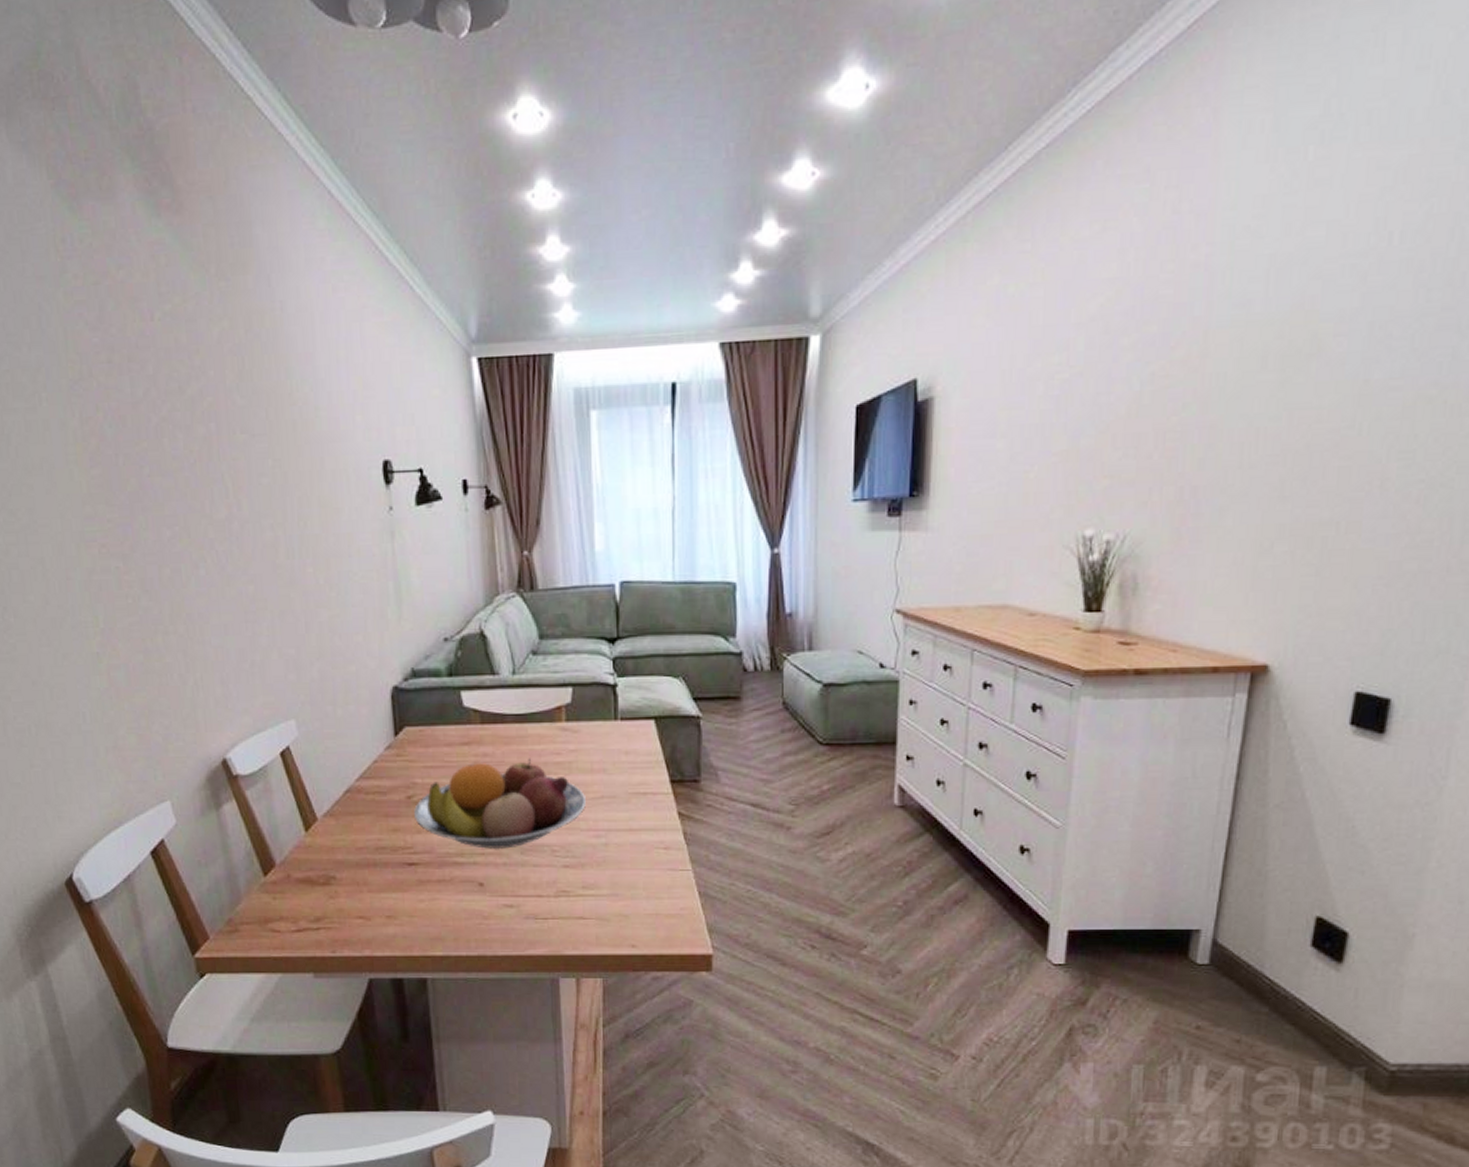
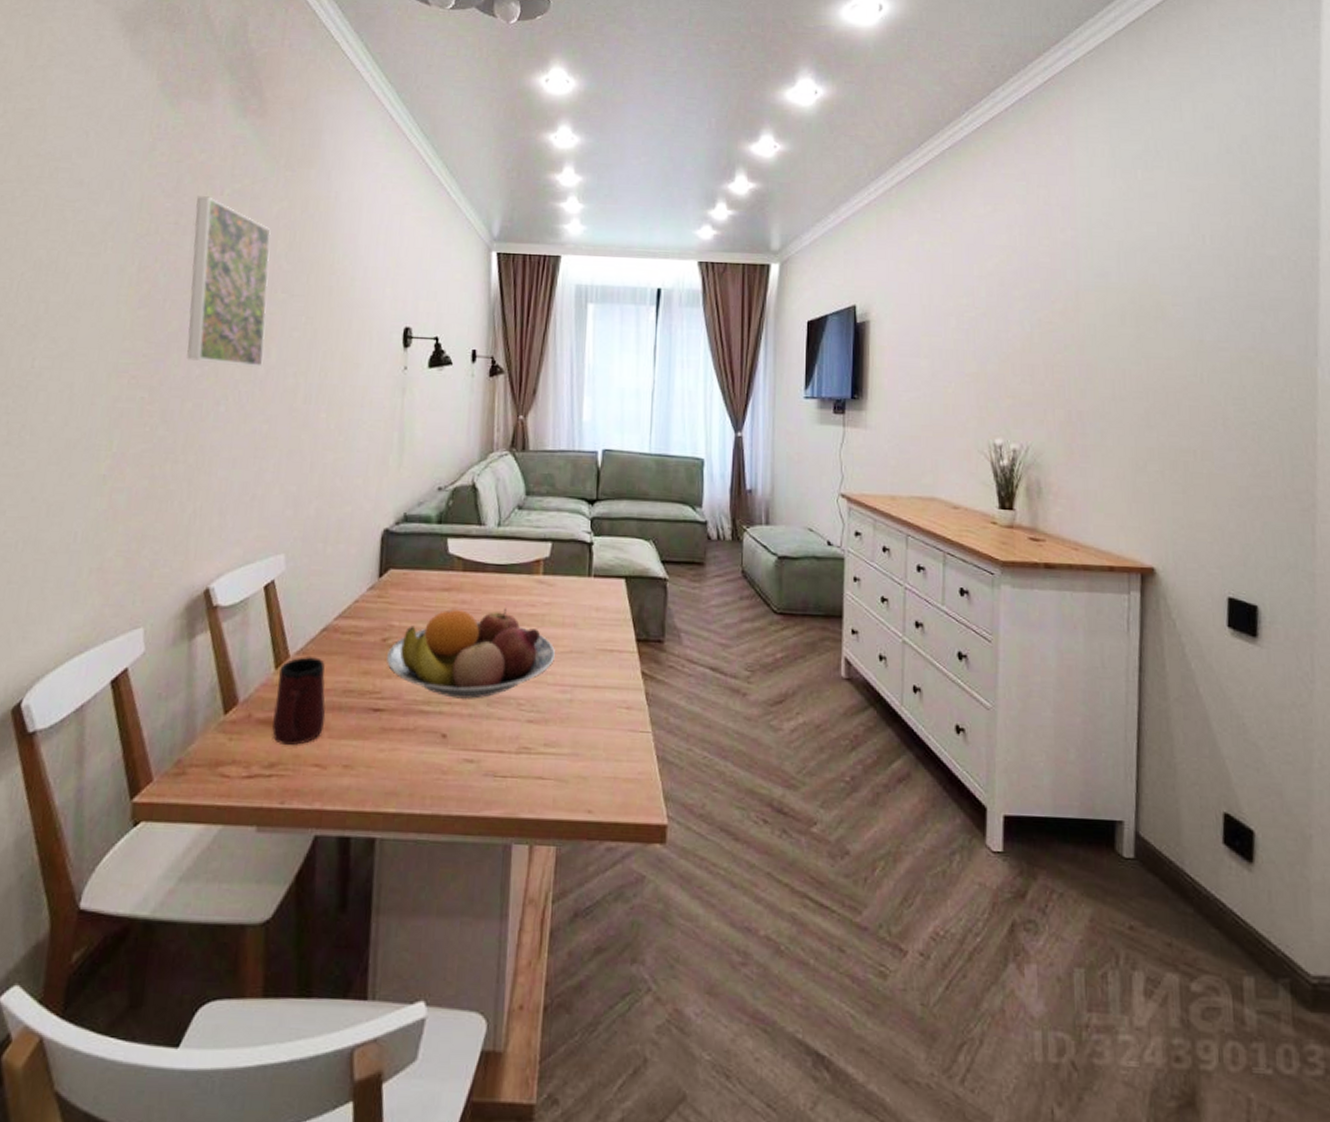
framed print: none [126,324,236,524] -> present [187,196,272,368]
mug: none [310,817,363,902] -> present [272,655,326,746]

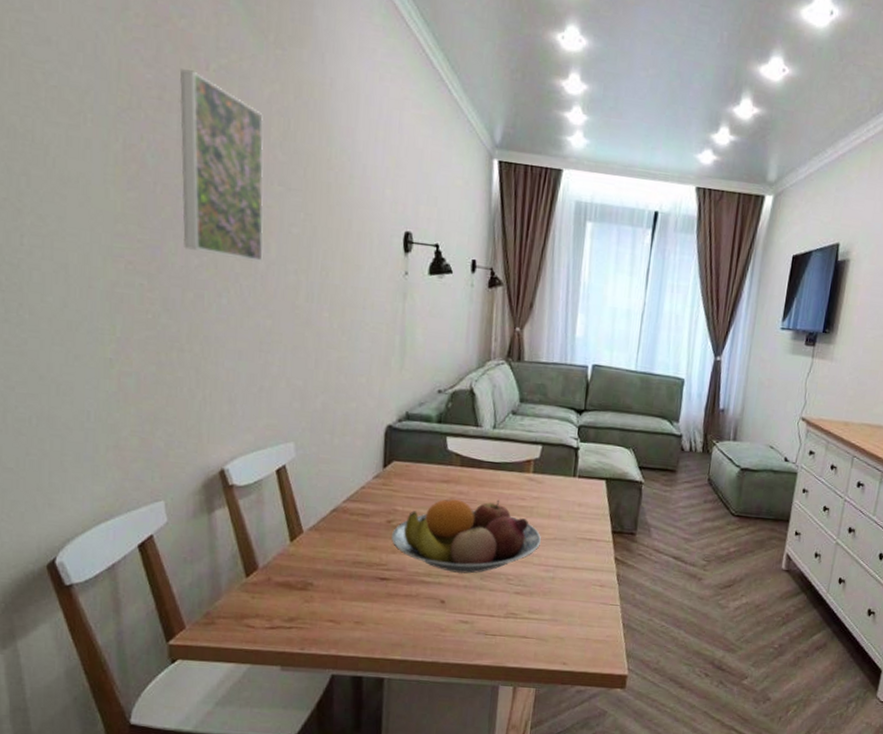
mug: present [272,655,326,746] -> none [290,532,338,605]

